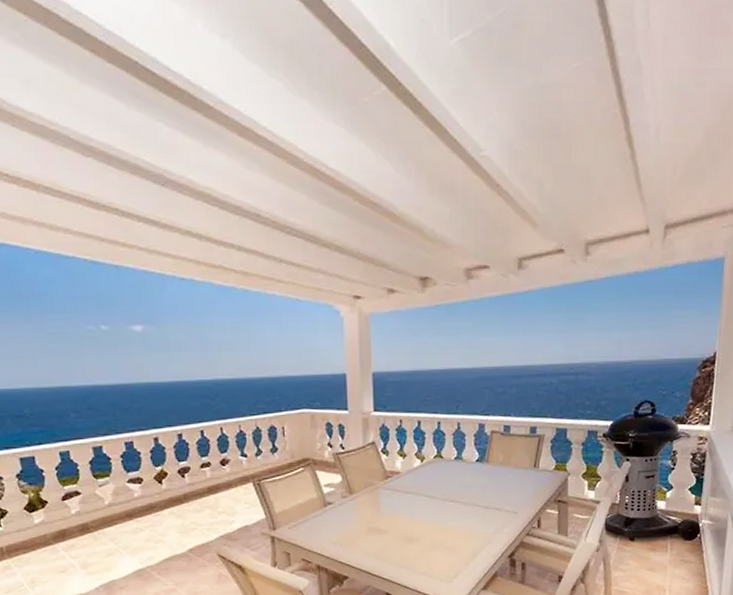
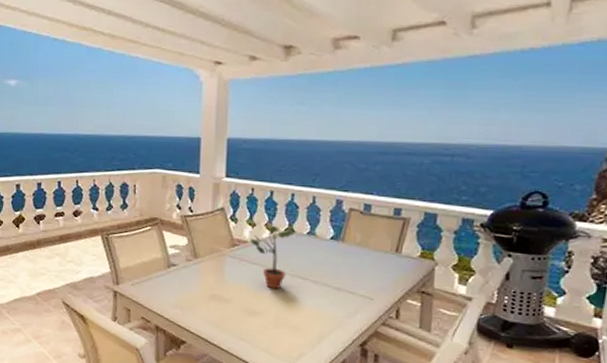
potted plant: none [402,452,444,515] -> present [250,223,296,289]

